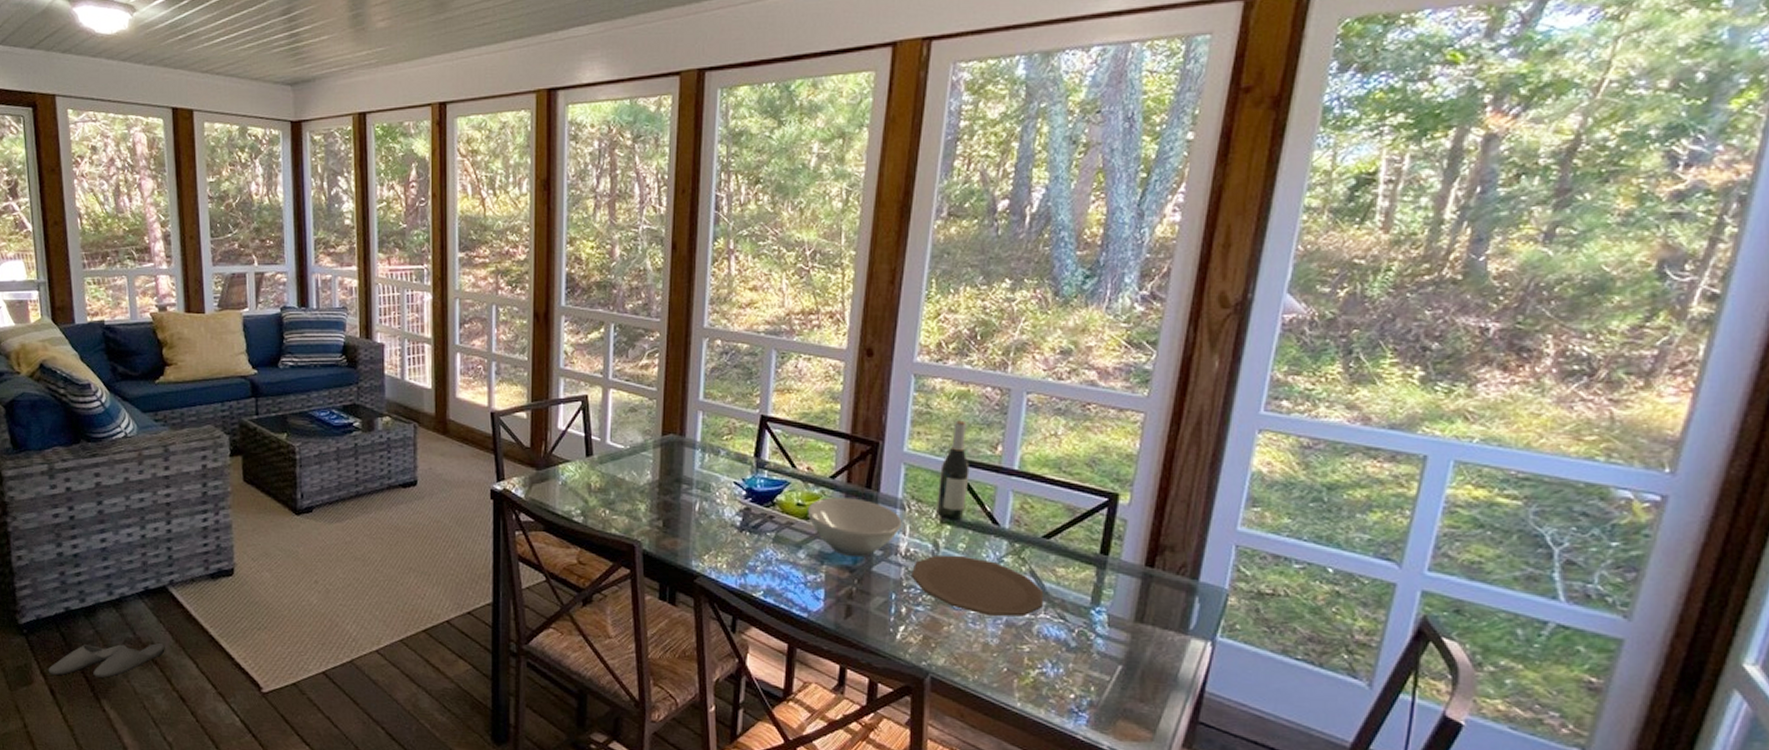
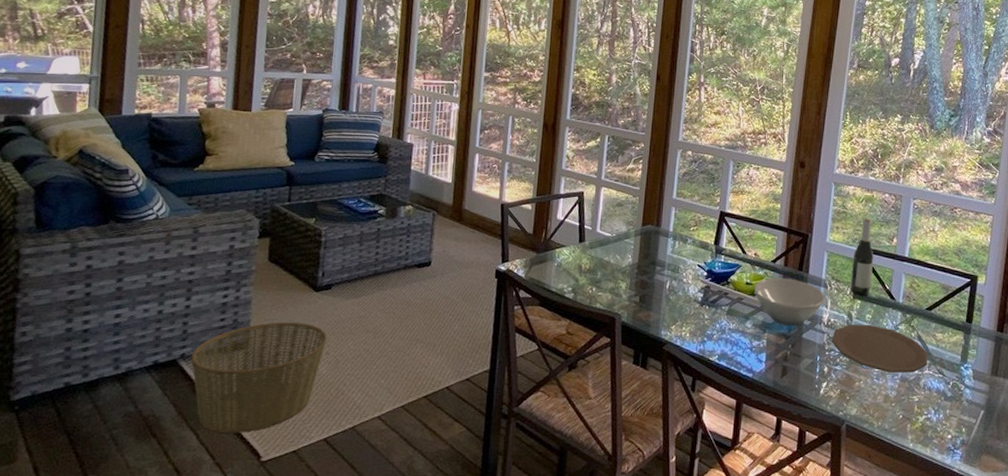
slippers: present [48,643,165,678] -> none [35,416,167,453]
basket: none [180,548,314,663] -> present [191,322,327,433]

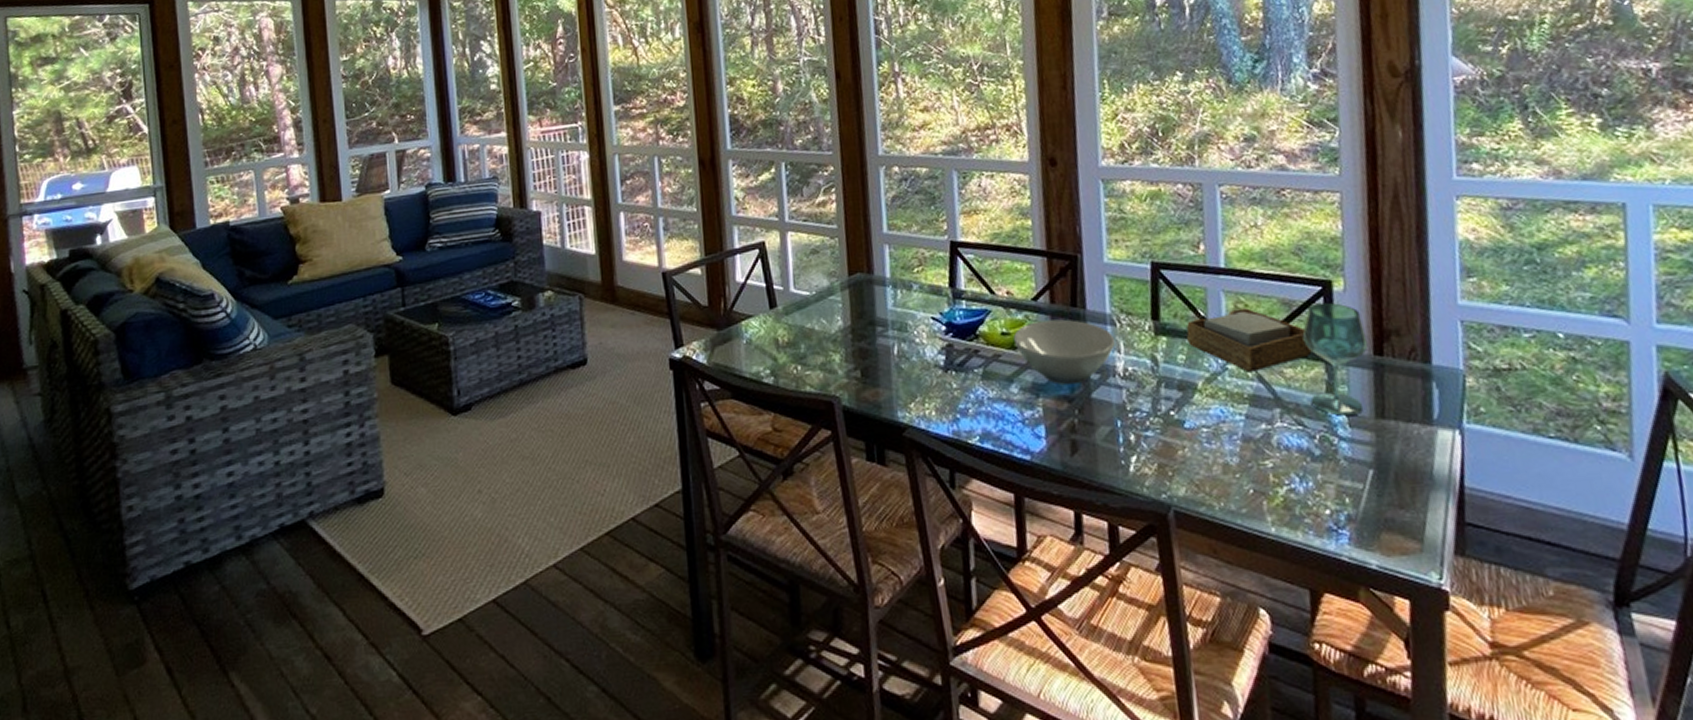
basket: present [191,322,327,433] -> none [321,456,476,605]
plate: present [831,324,928,373] -> none [1133,367,1279,433]
wine bottle: present [850,218,874,296] -> none [1145,222,1178,330]
napkin holder: none [875,287,957,333] -> present [1186,308,1312,372]
wine glass: none [951,290,994,371] -> present [1302,302,1368,416]

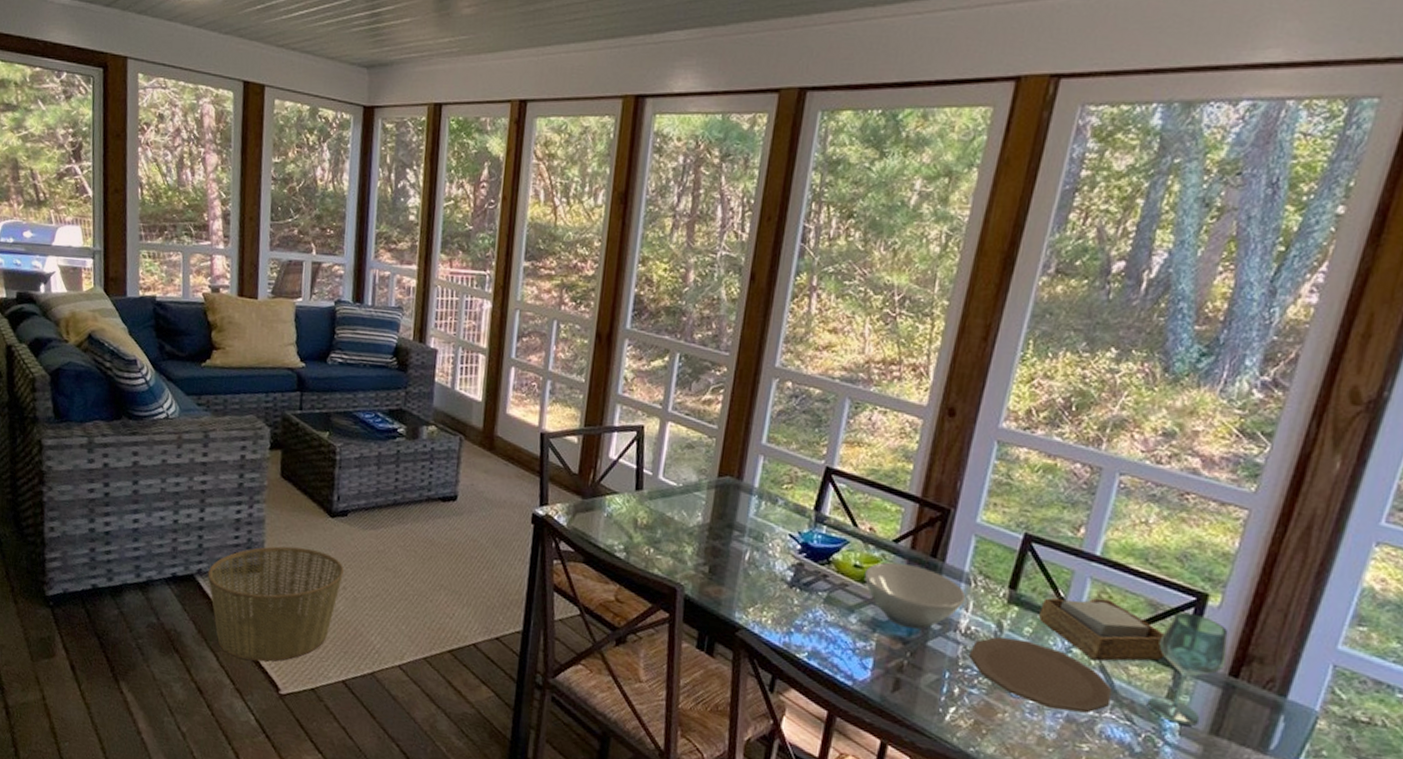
basket: none [321,456,476,605] -> present [207,546,344,662]
plate: none [1133,367,1279,433] -> present [968,637,1113,713]

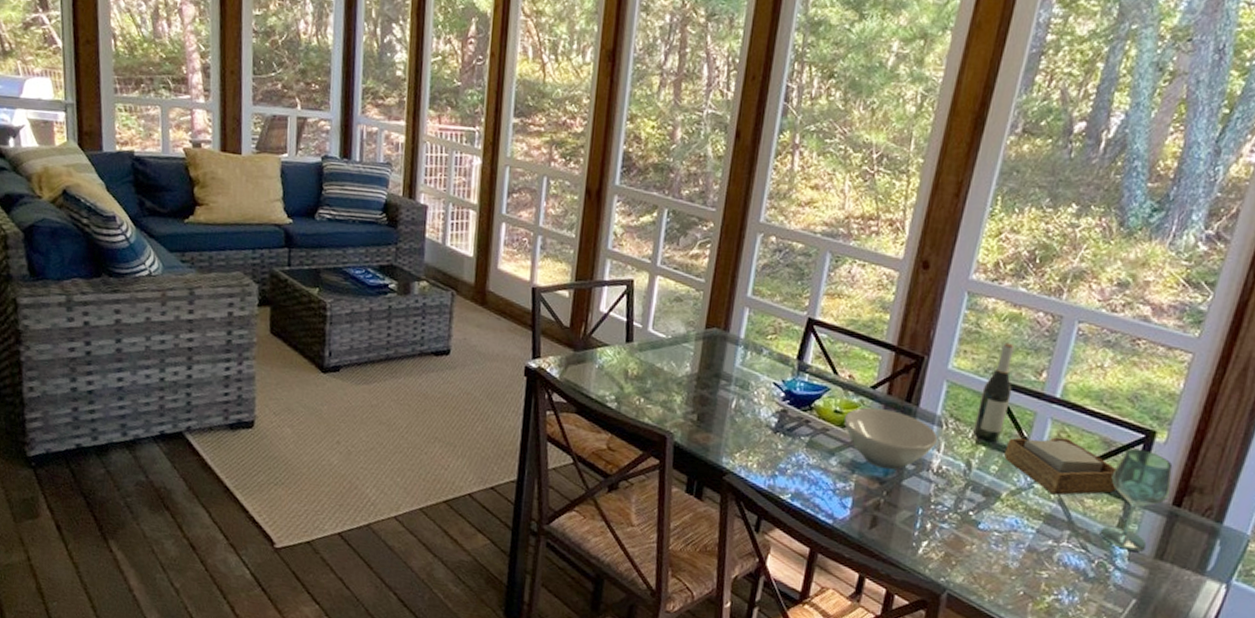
basket: present [207,546,344,662] -> none [197,402,337,517]
plate: present [968,637,1113,713] -> none [939,475,1070,543]
wine bottle: none [1004,495,1049,602] -> present [973,342,1015,442]

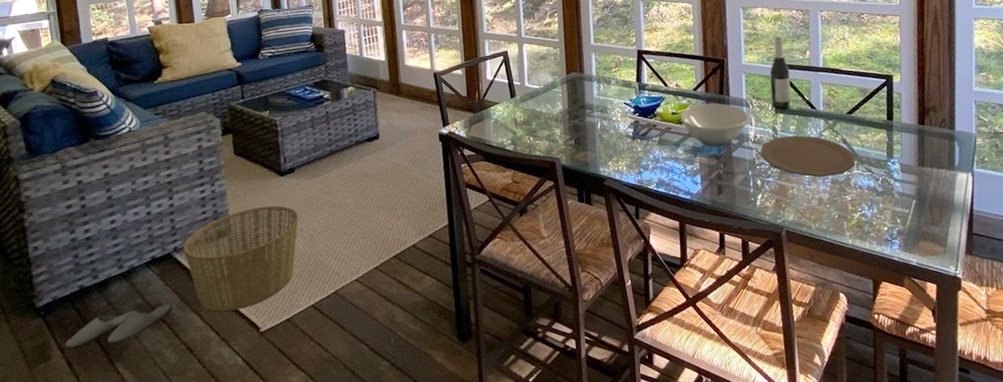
slippers: none [55,483,178,519] -> present [65,304,172,349]
basket: none [197,402,337,517] -> present [183,205,299,312]
plate: none [939,475,1070,543] -> present [760,135,856,178]
napkin holder: present [1004,437,1117,495] -> none [796,94,879,137]
wine glass: present [1101,448,1173,552] -> none [872,90,915,165]

